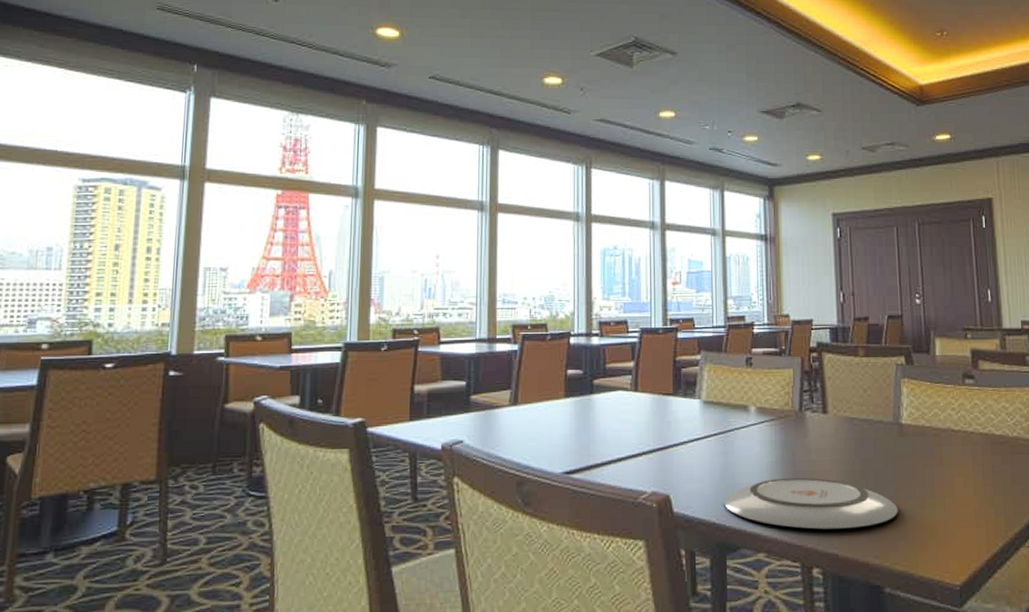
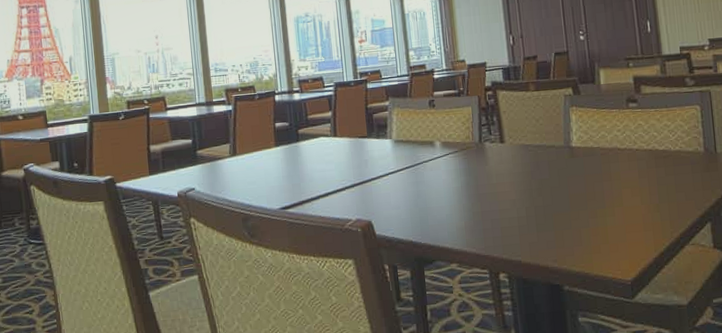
plate: present [724,477,898,530] -> none [419,198,573,242]

